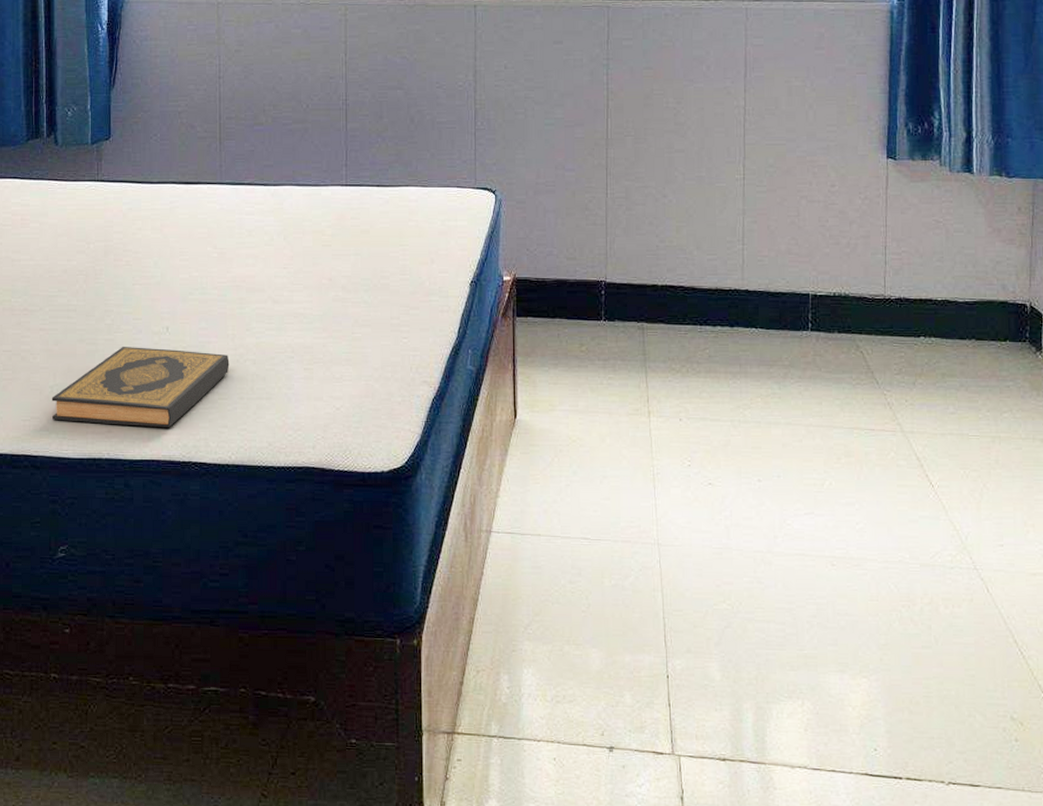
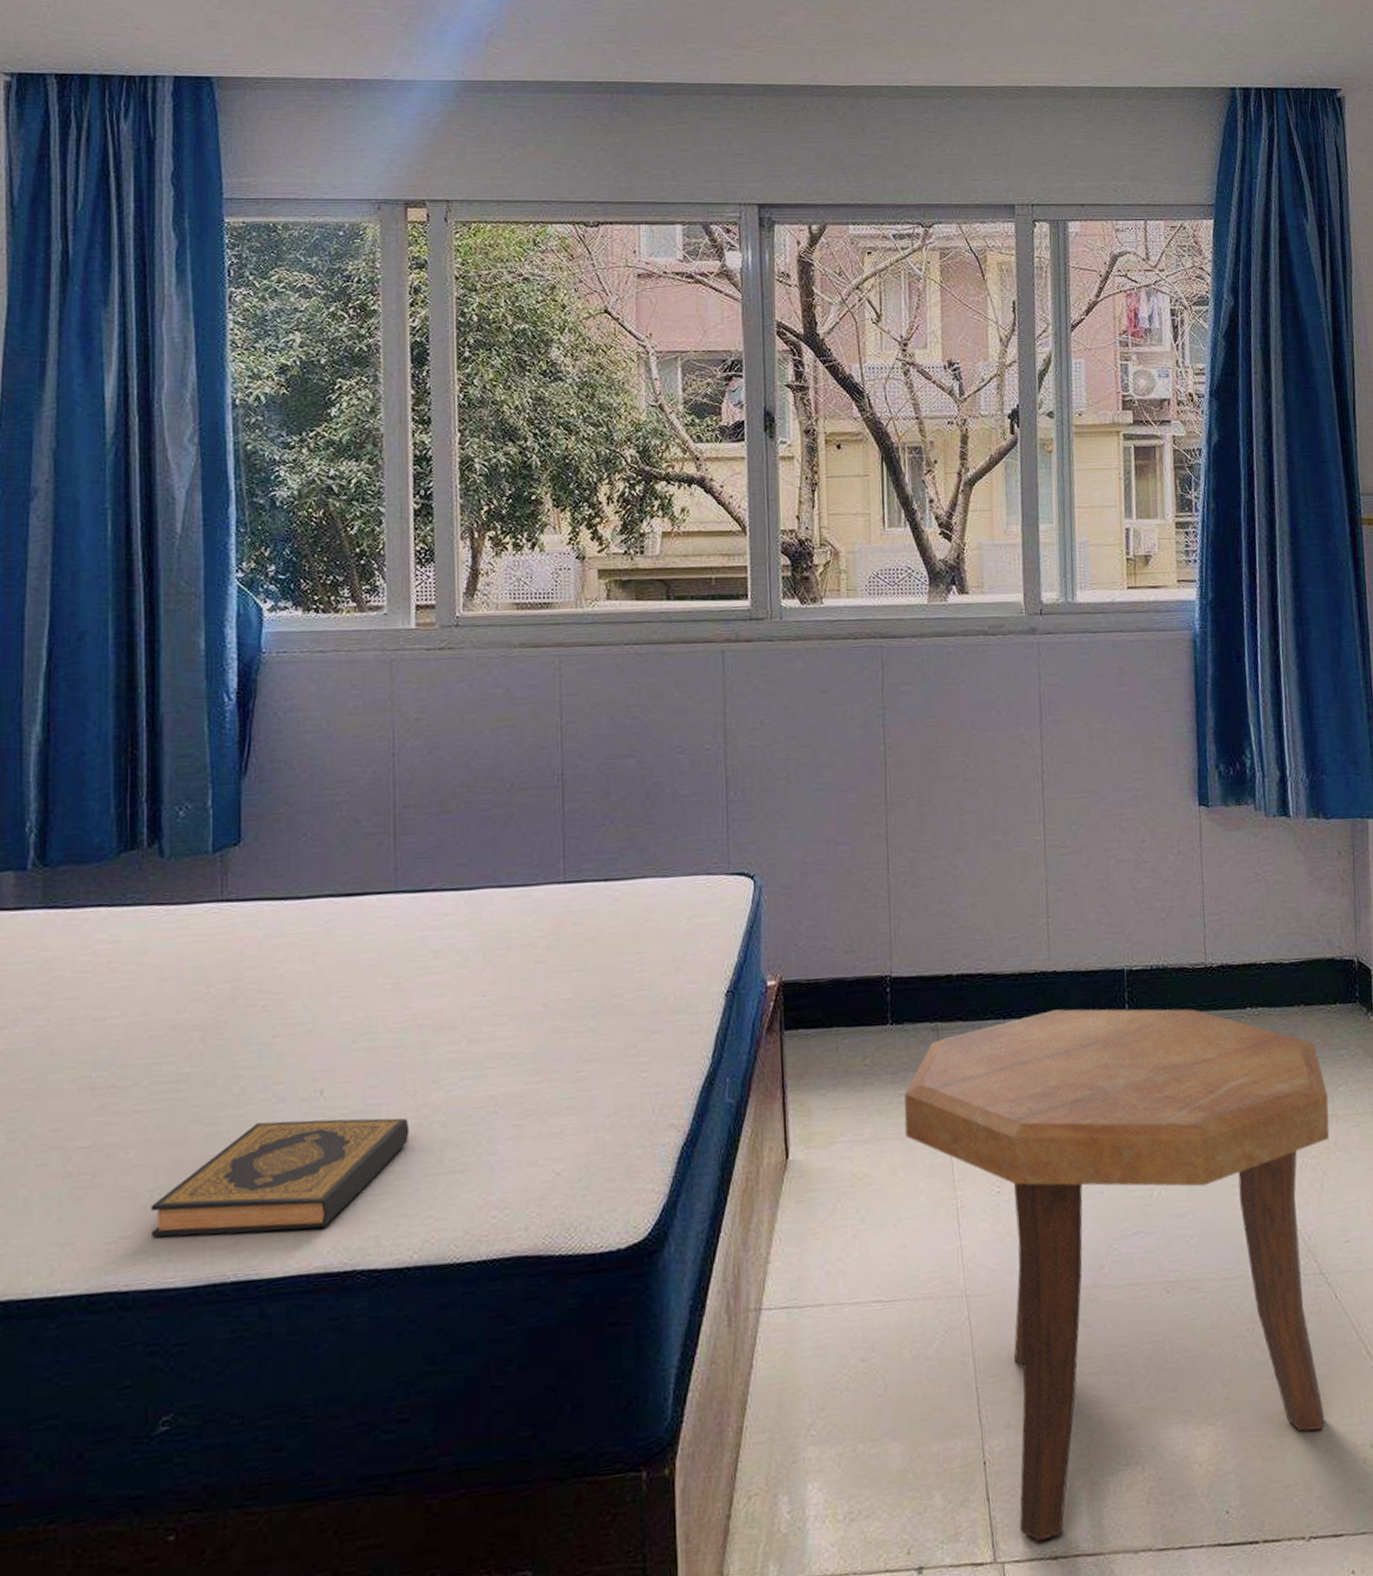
side table: none [612,322,993,745] -> present [904,1009,1330,1542]

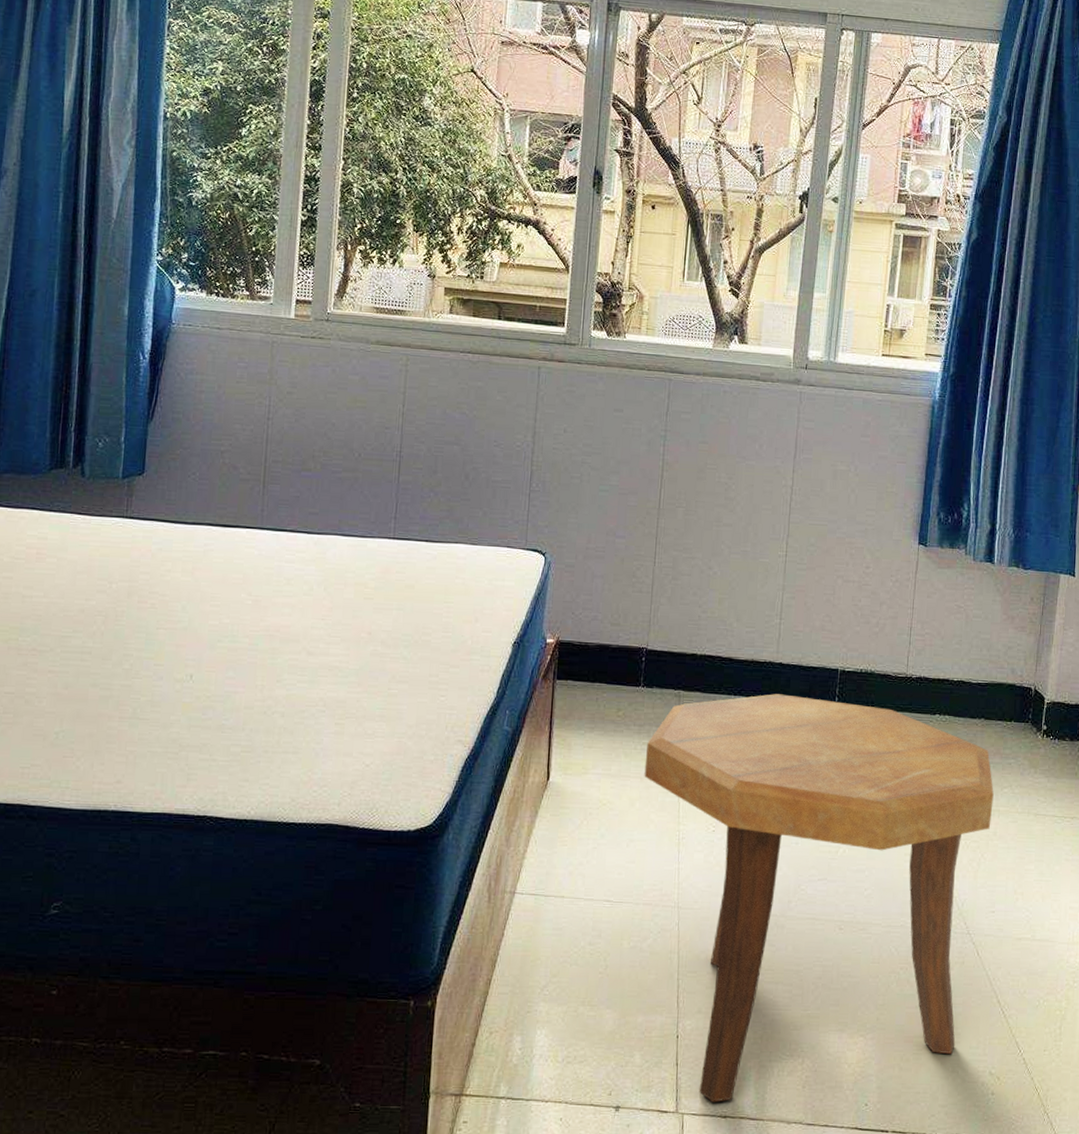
hardback book: present [150,1118,410,1237] -> none [55,693,256,780]

